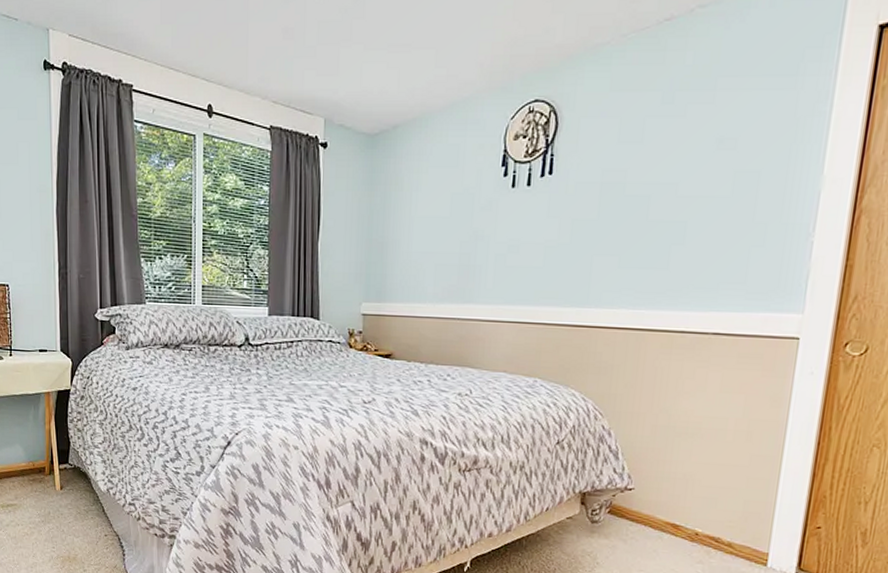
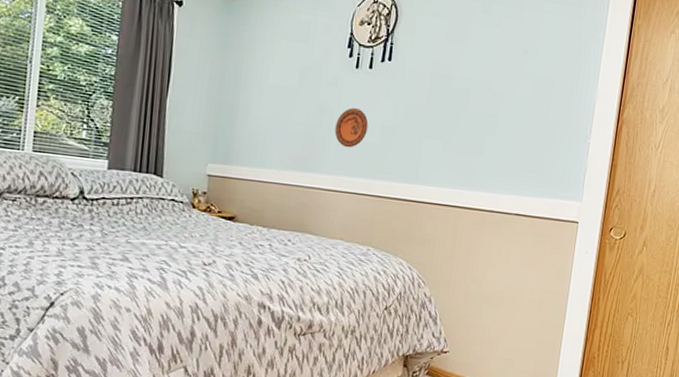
decorative plate: none [491,231,529,274] -> present [334,108,368,148]

